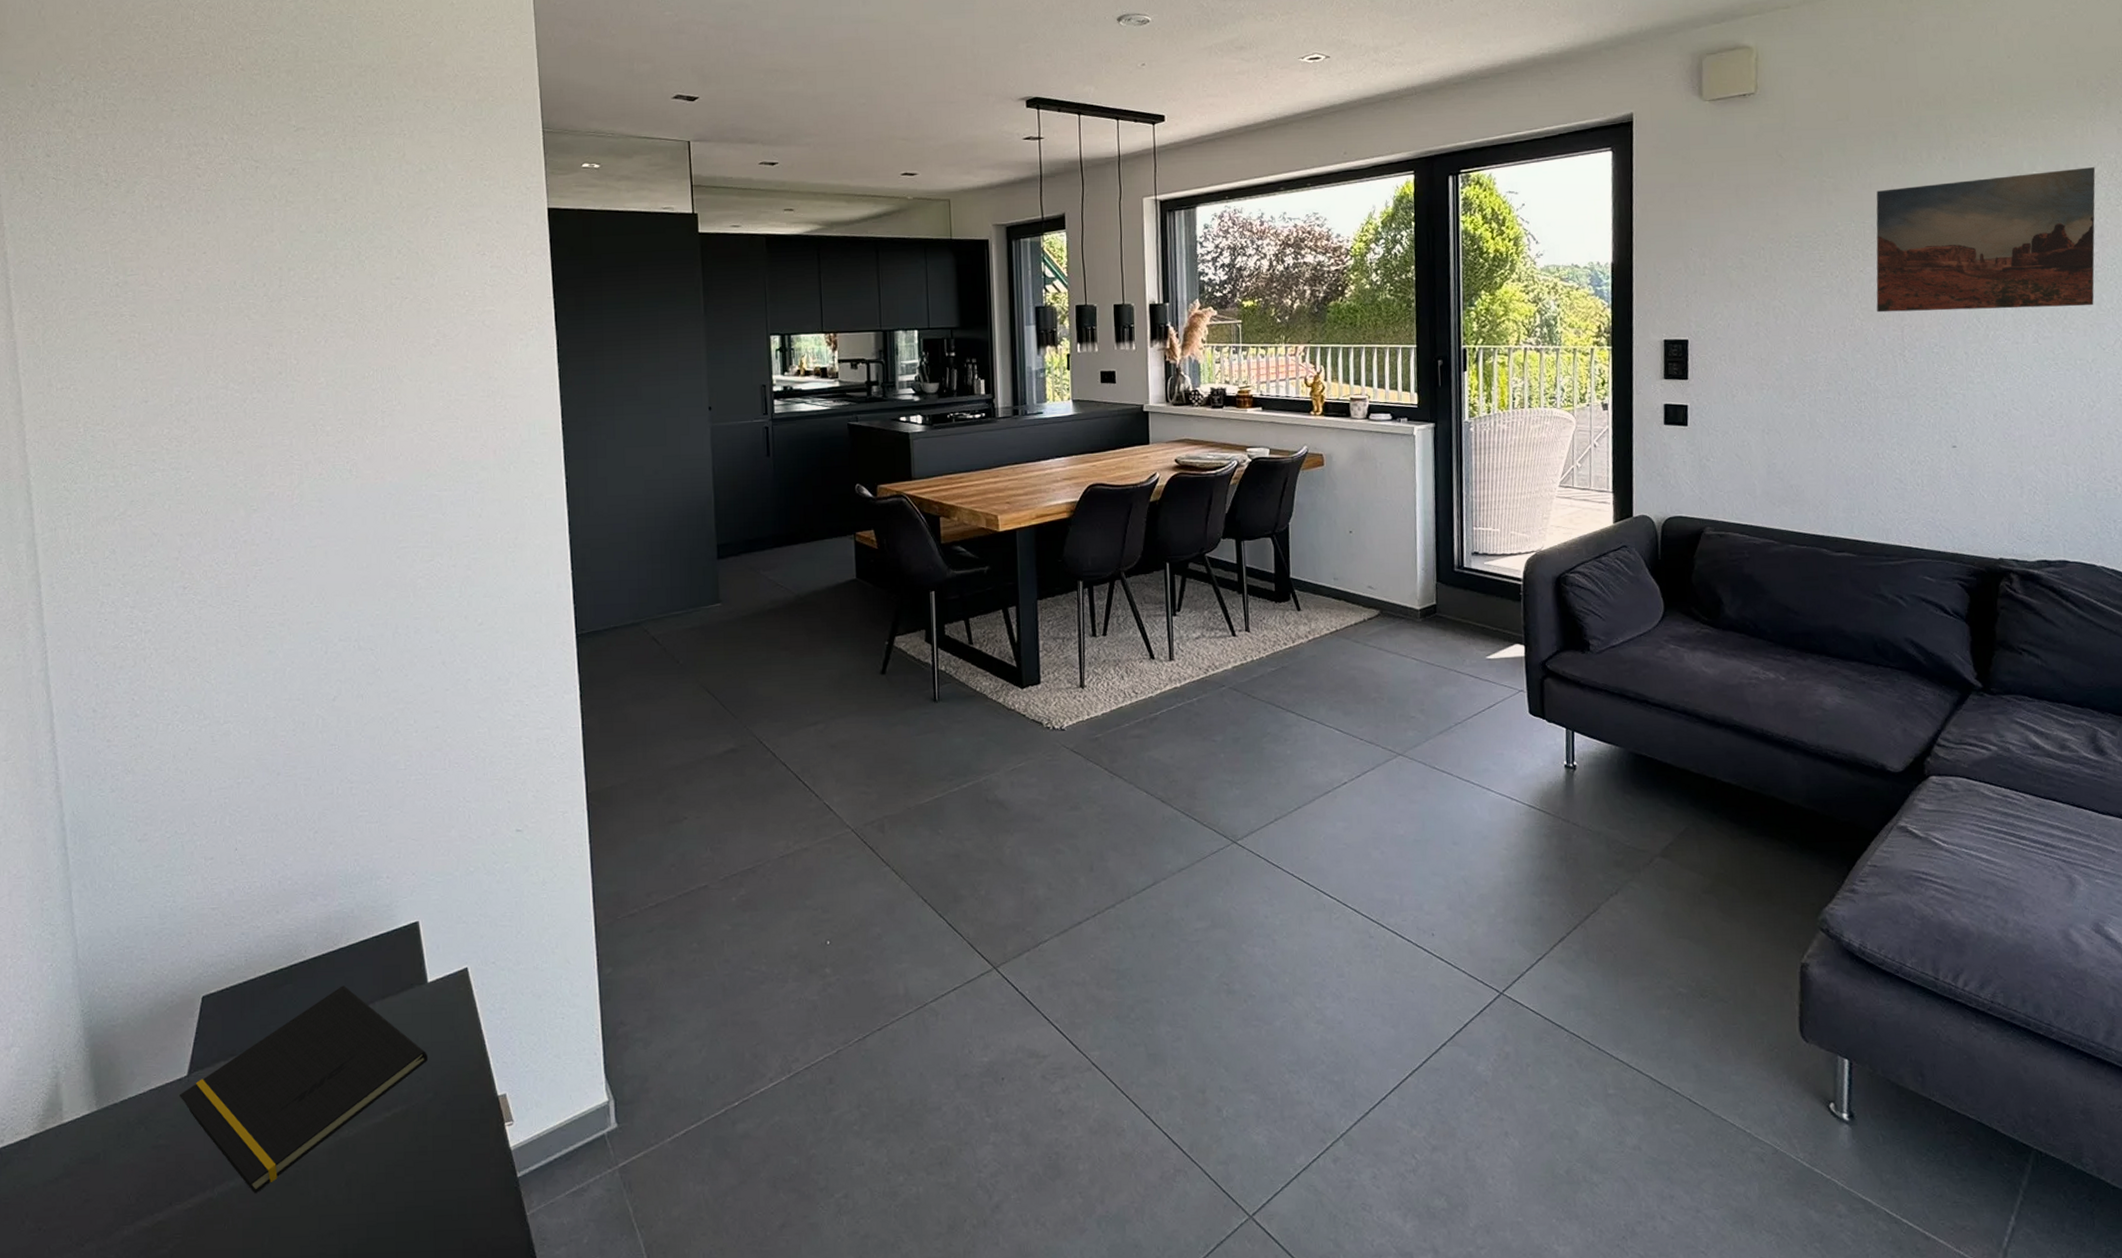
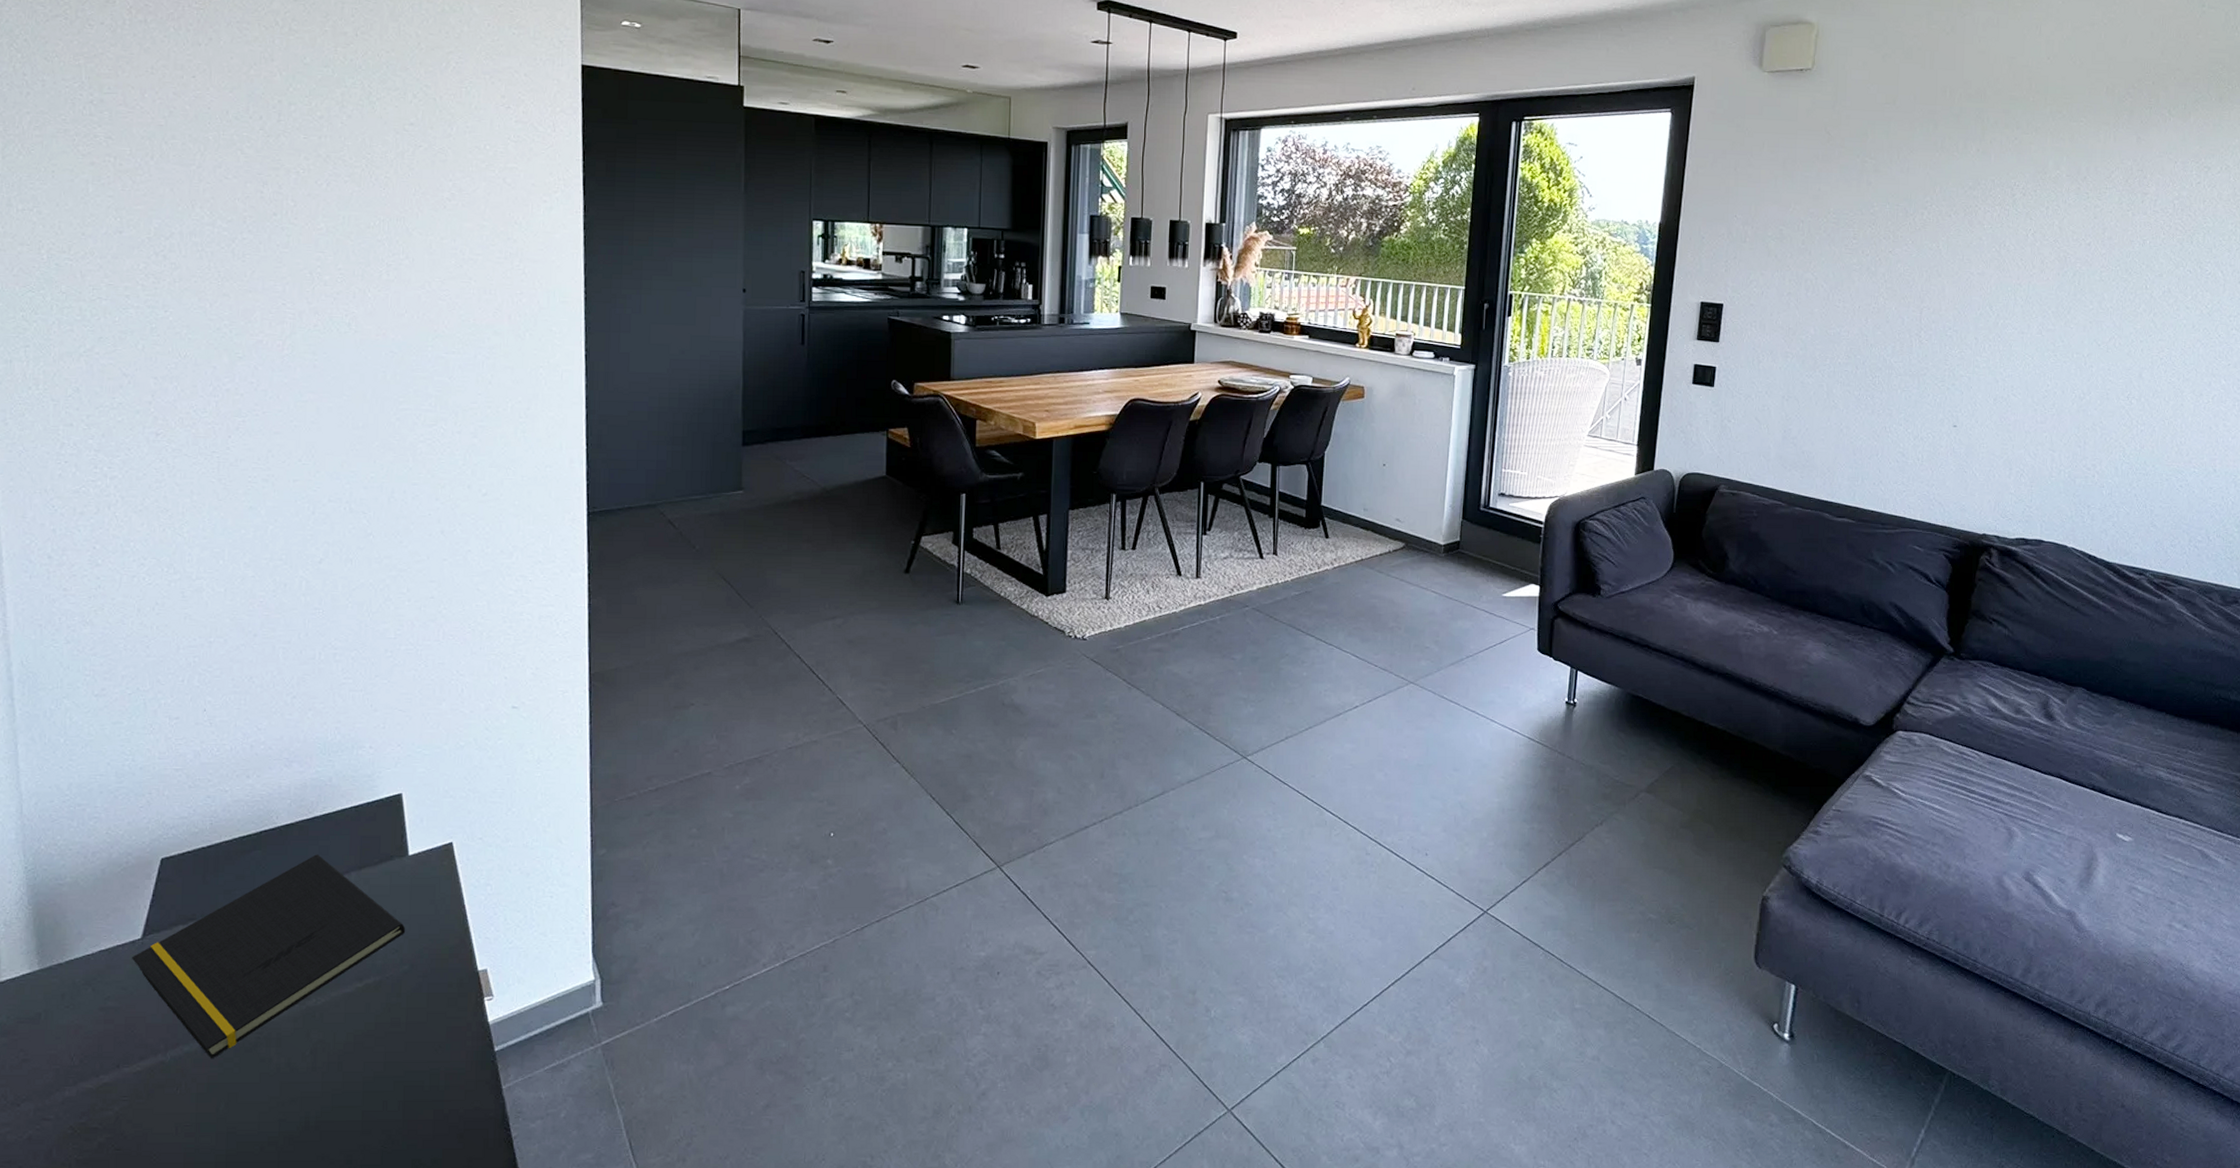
wall art: present [1876,167,2096,313] -> none [1900,171,2113,304]

